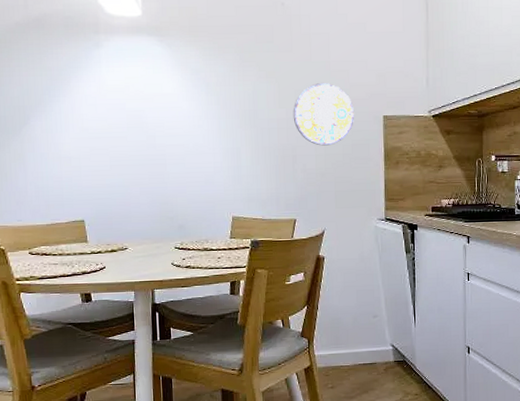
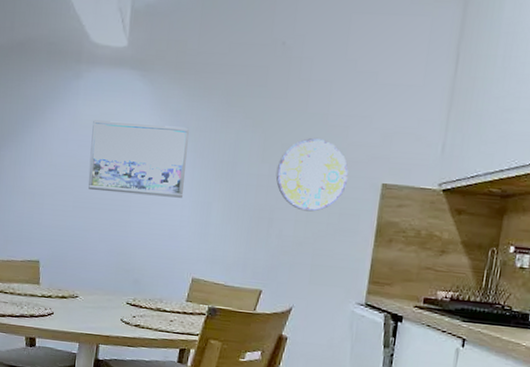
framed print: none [119,83,213,149] -> present [88,120,189,198]

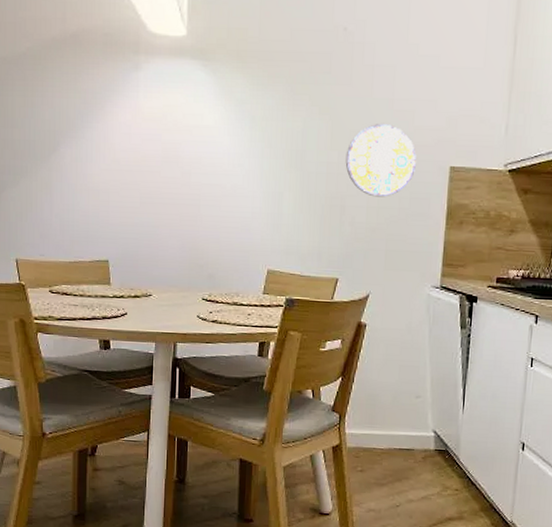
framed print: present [88,120,189,198] -> none [154,112,255,189]

